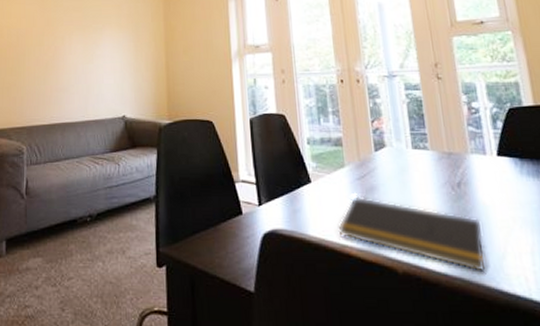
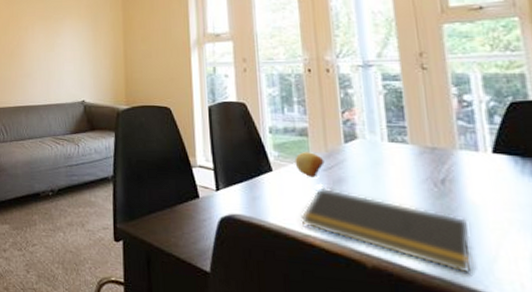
fruit: none [331,162,358,188] -> present [295,152,325,179]

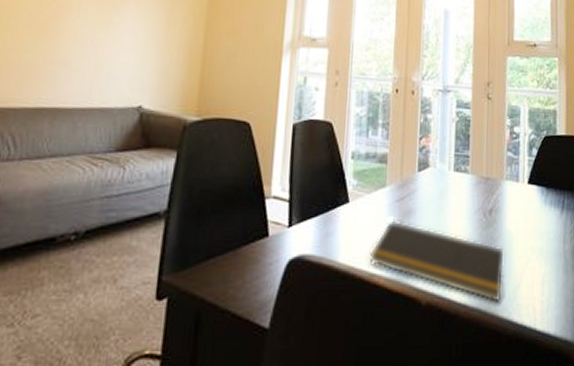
fruit: present [295,152,325,179] -> none [371,181,398,210]

